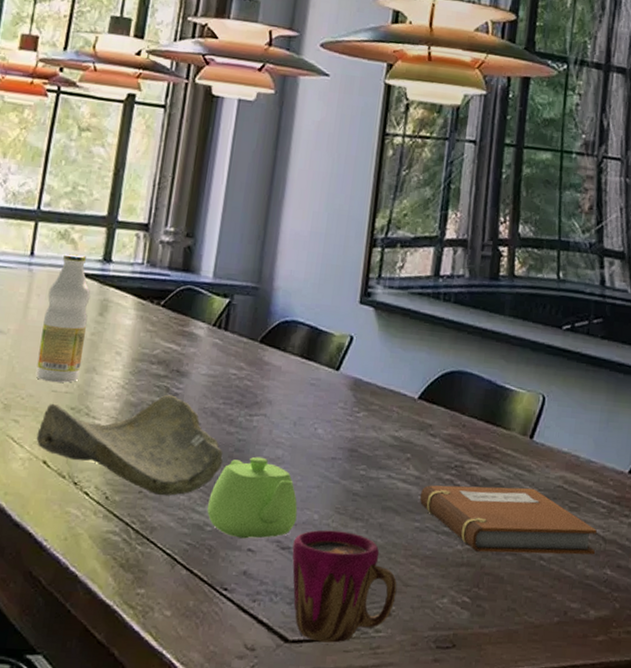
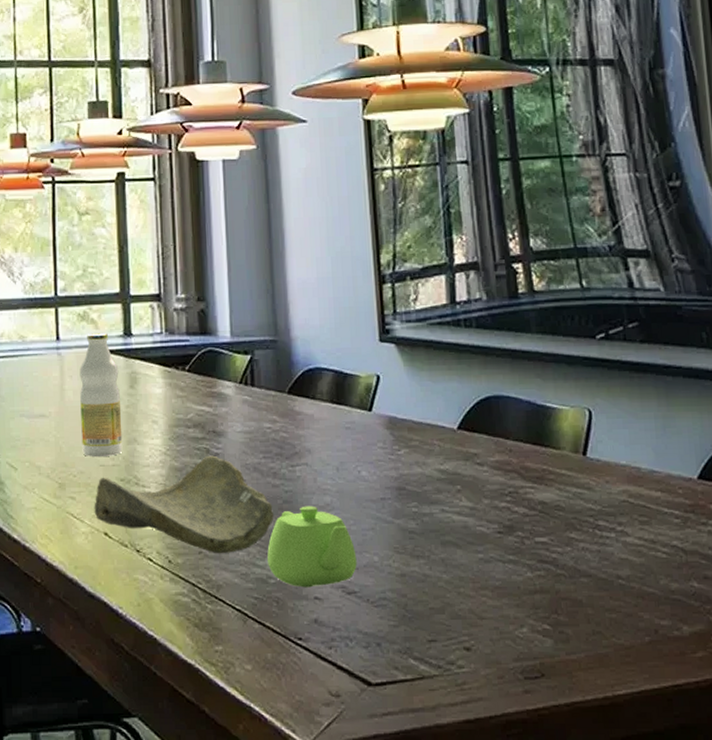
cup: present [292,529,398,643] -> none [358,570,473,683]
notebook: present [419,485,597,555] -> none [478,506,676,577]

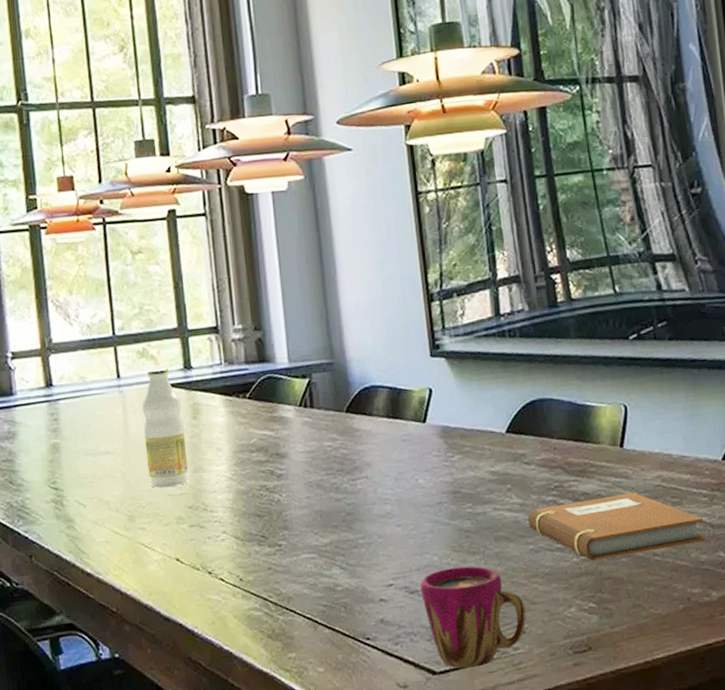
decorative bowl: present [94,455,273,553] -> none [164,476,338,568]
teapot: present [267,505,357,588] -> none [333,515,418,592]
cup: none [358,570,473,683] -> present [420,566,527,669]
notebook: none [478,506,676,577] -> present [527,492,705,560]

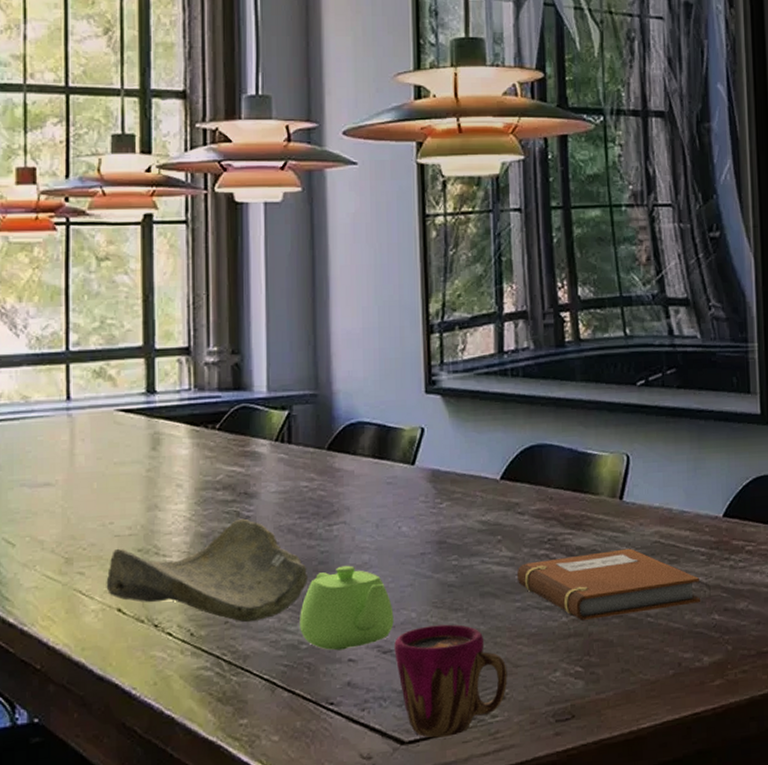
bottle: present [142,367,189,488] -> none [93,389,142,527]
decorative bowl: none [164,476,338,568] -> present [106,518,307,622]
teapot: none [333,515,418,592] -> present [300,565,394,651]

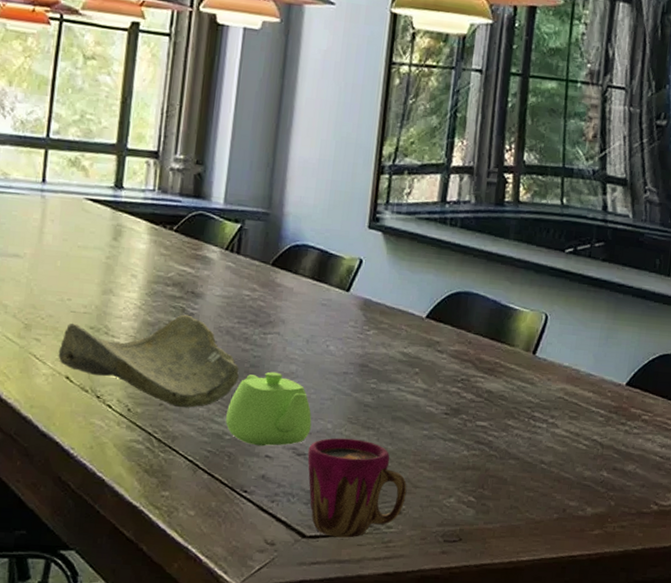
notebook: present [516,548,700,620] -> none [427,397,595,459]

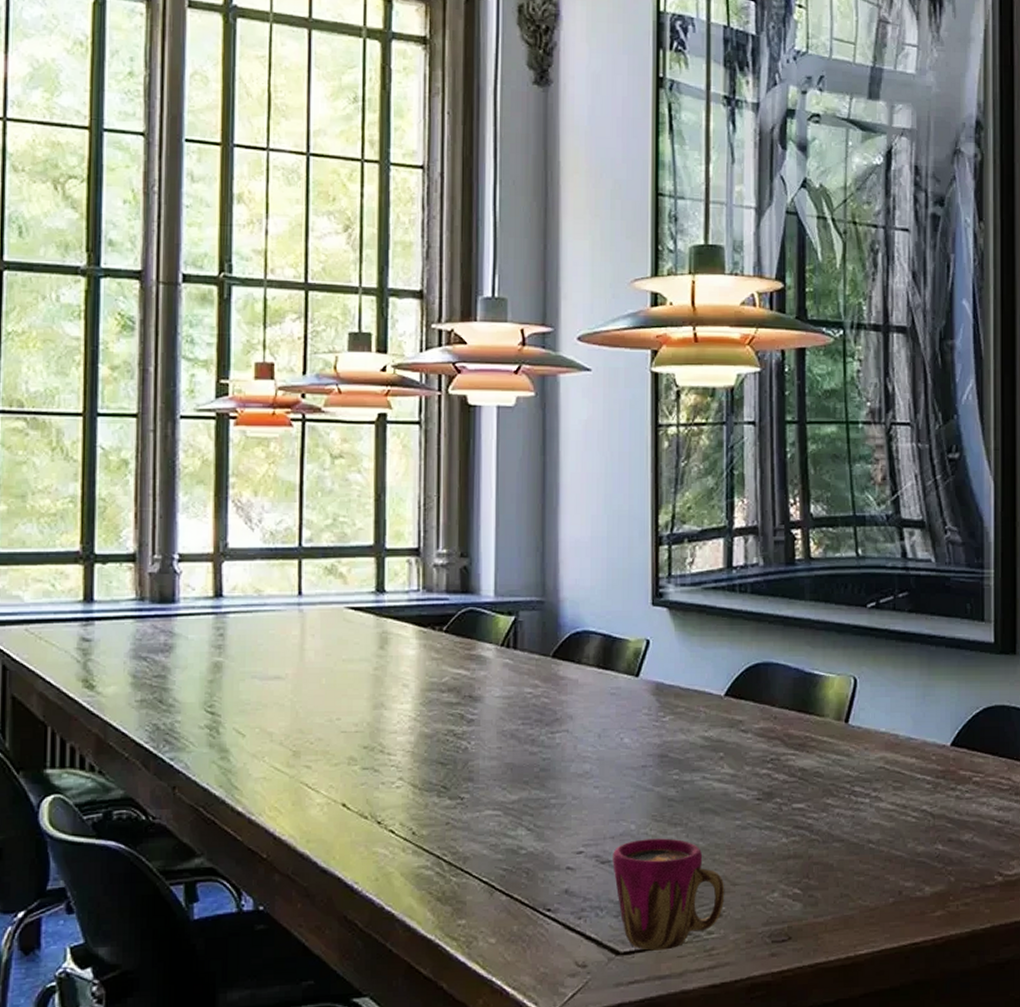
decorative bowl: present [58,314,239,408] -> none [332,721,529,824]
teapot: present [226,371,312,446] -> none [520,773,613,858]

